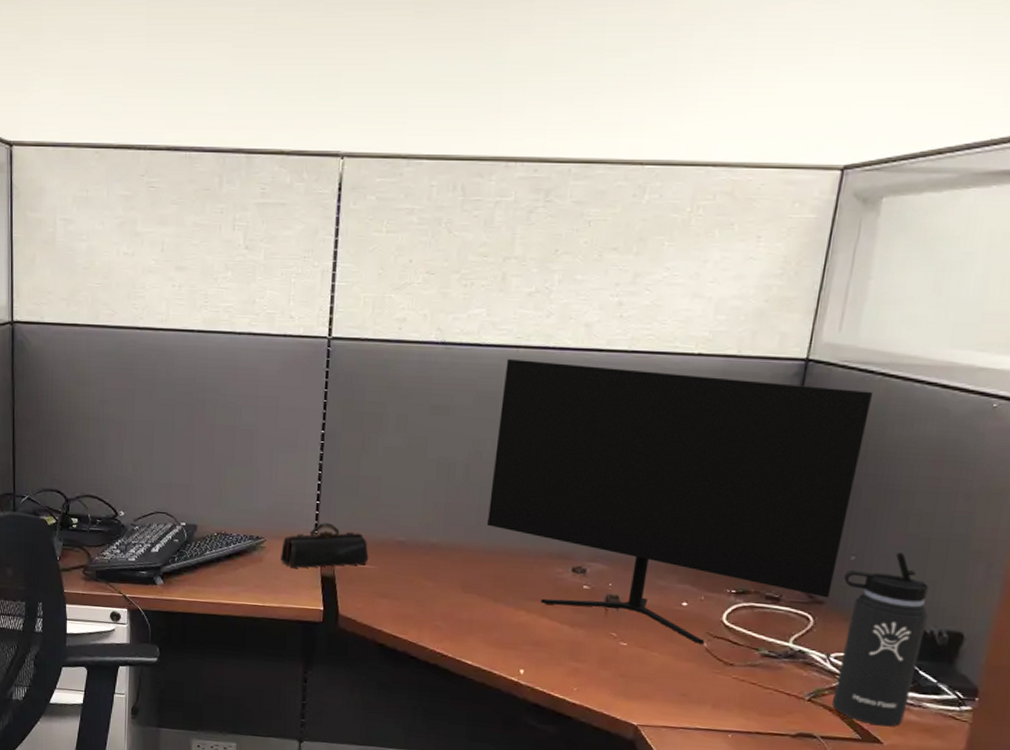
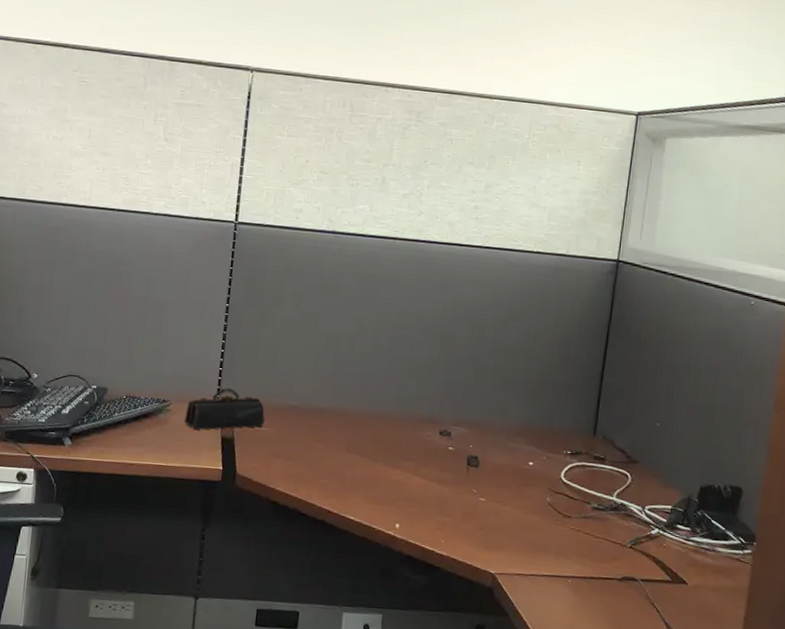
monitor: present [487,358,874,645] -> none [369,248,667,500]
thermos bottle: present [832,552,929,727] -> none [648,419,716,569]

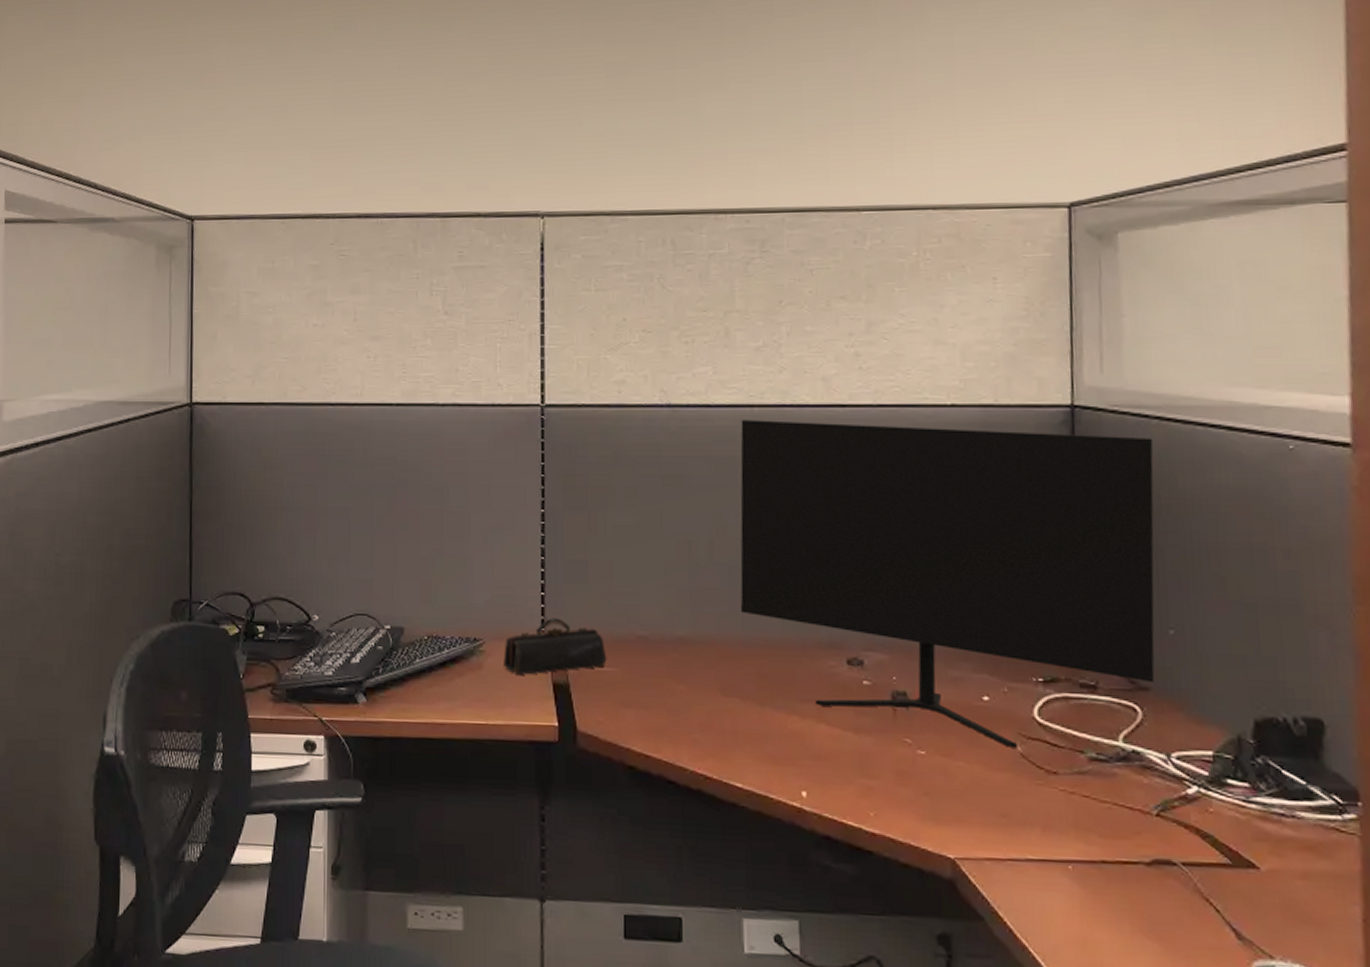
monitor: none [369,248,667,500] -> present [740,419,1155,749]

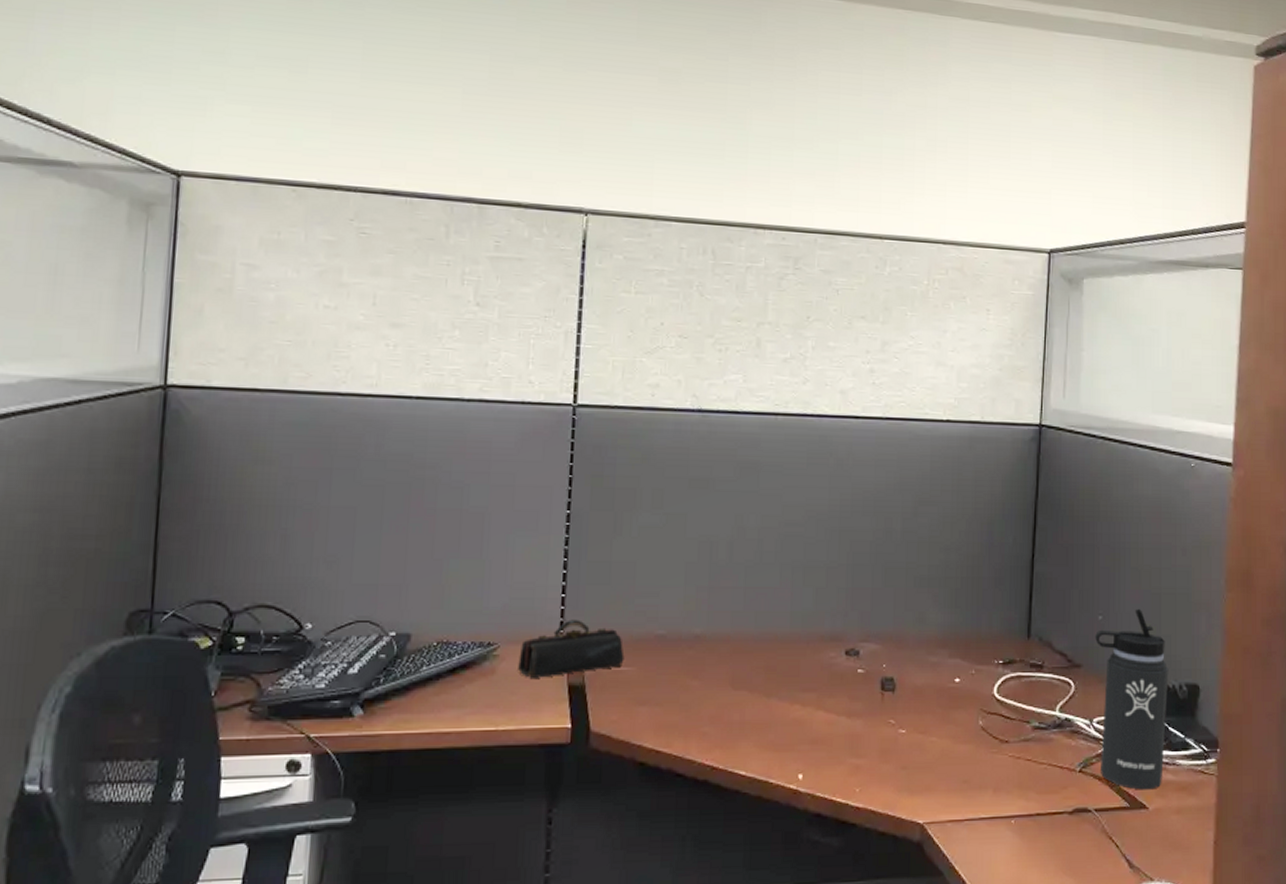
monitor: present [740,419,1155,749] -> none [755,426,1098,723]
thermos bottle: none [1166,622,1278,846] -> present [1095,608,1169,790]

